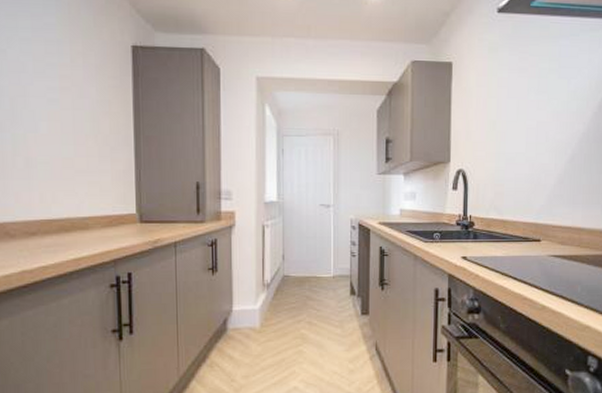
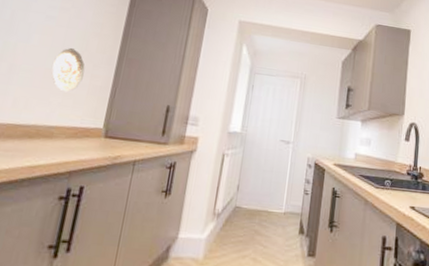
decorative plate: none [69,131,103,181] -> present [52,47,85,92]

